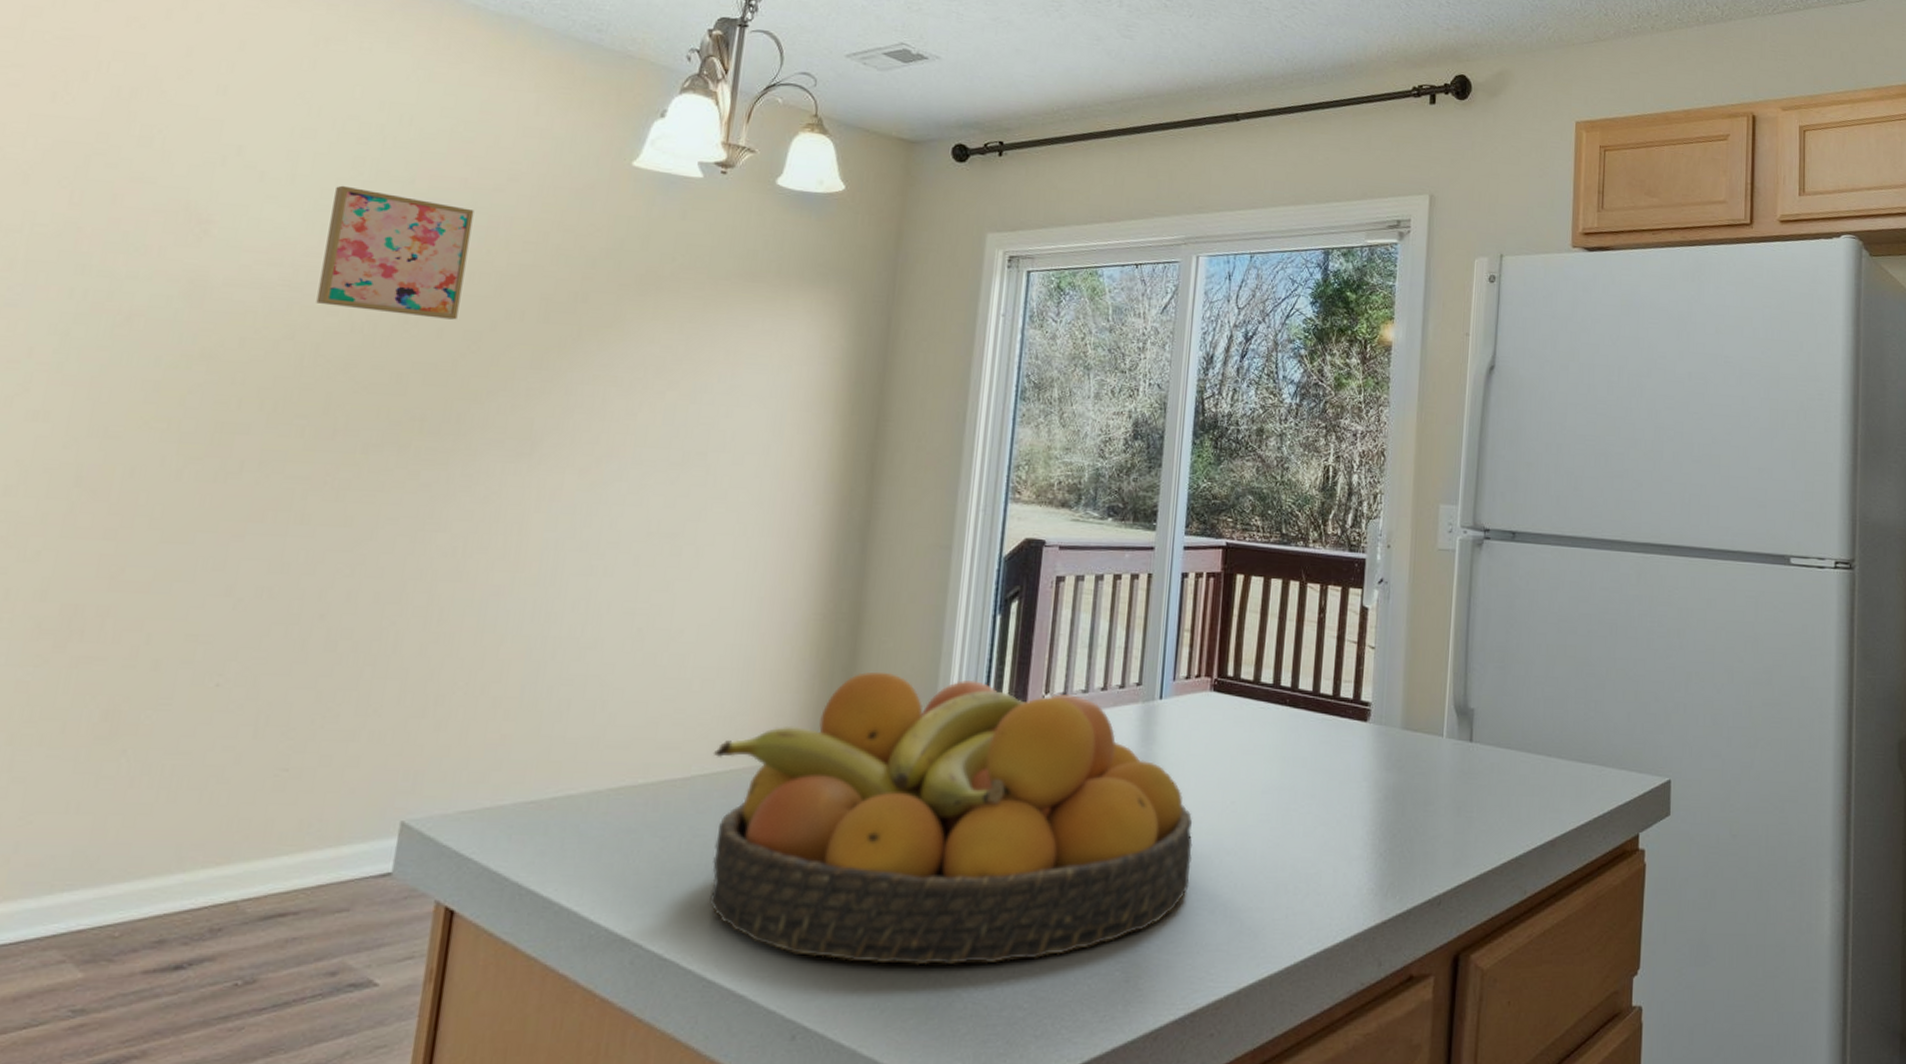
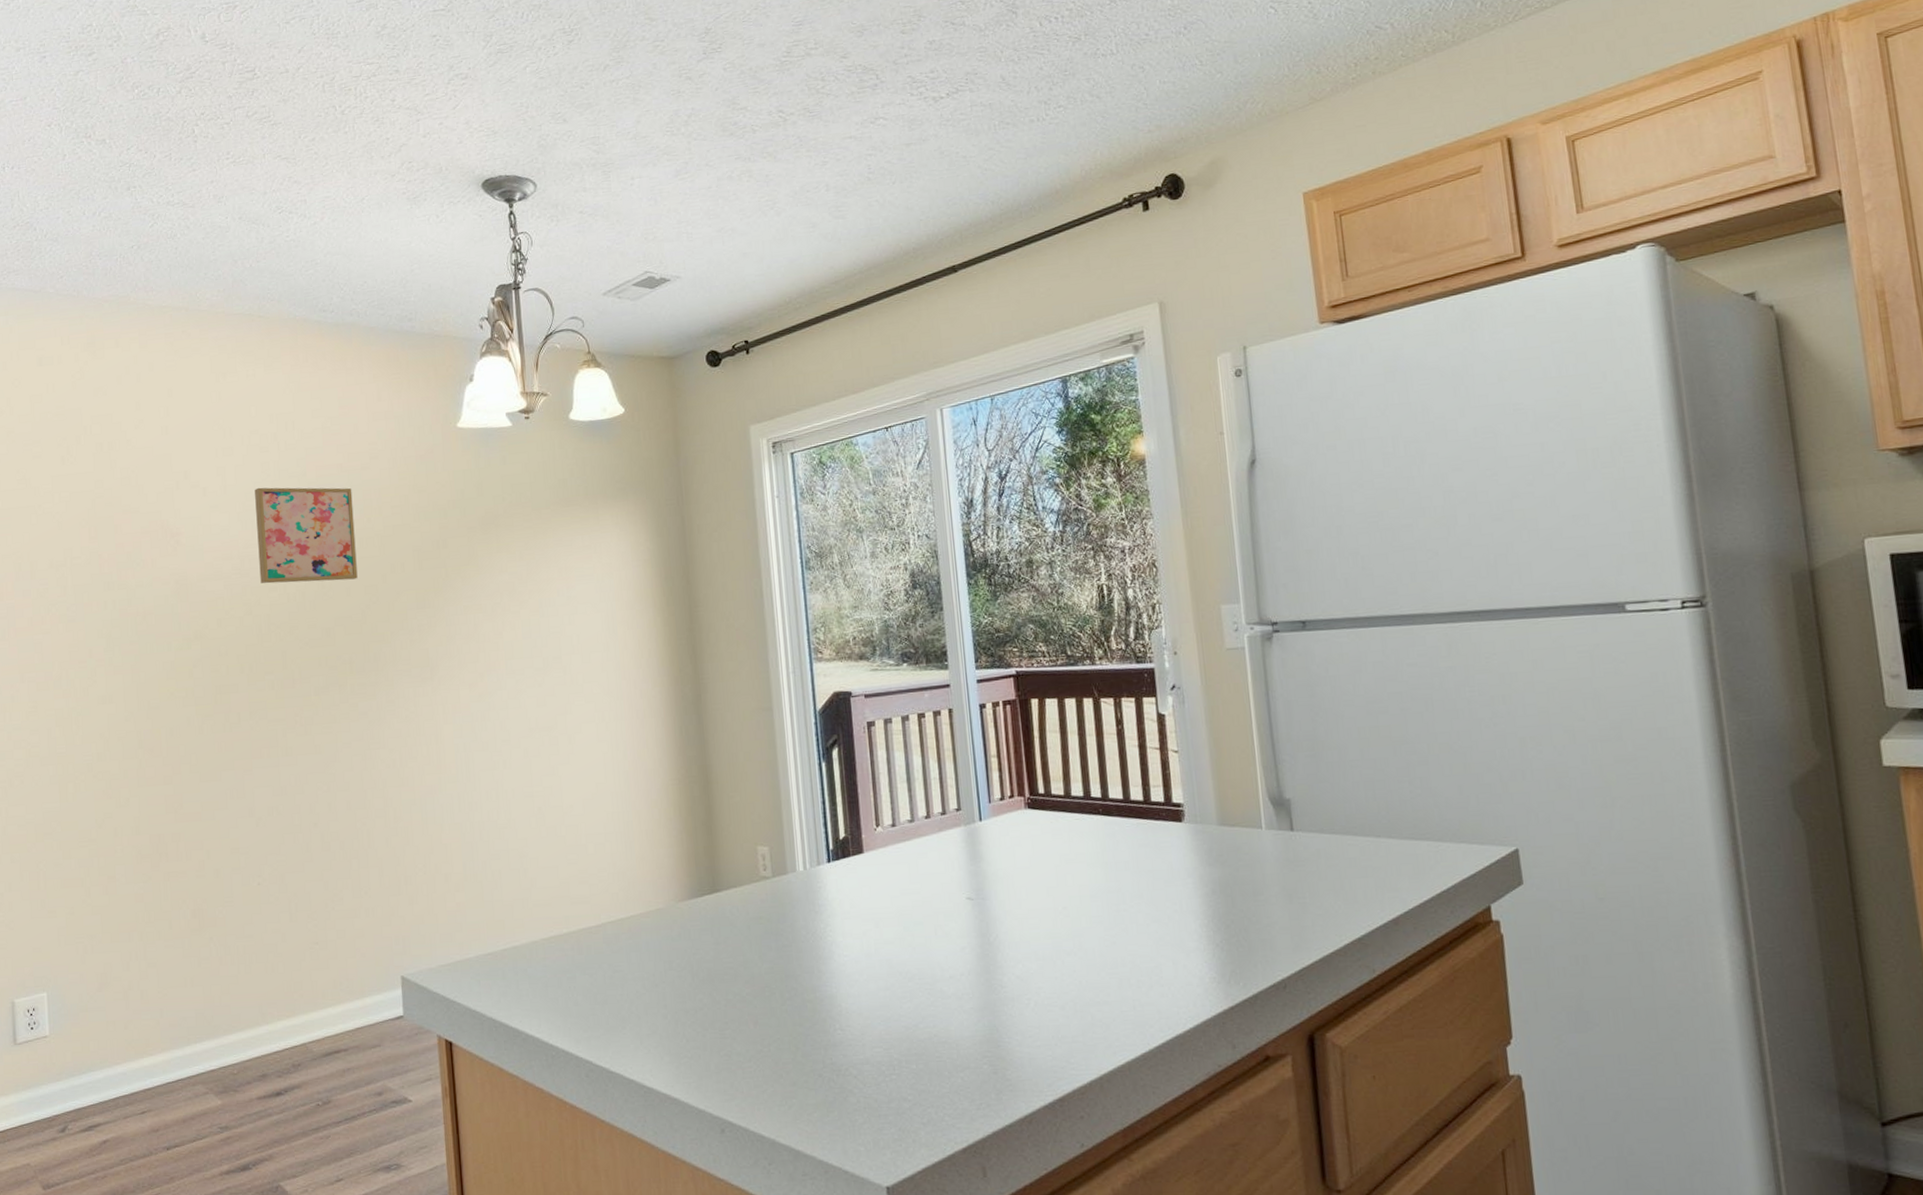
fruit bowl: present [708,671,1193,965] -> none [614,821,1037,1068]

